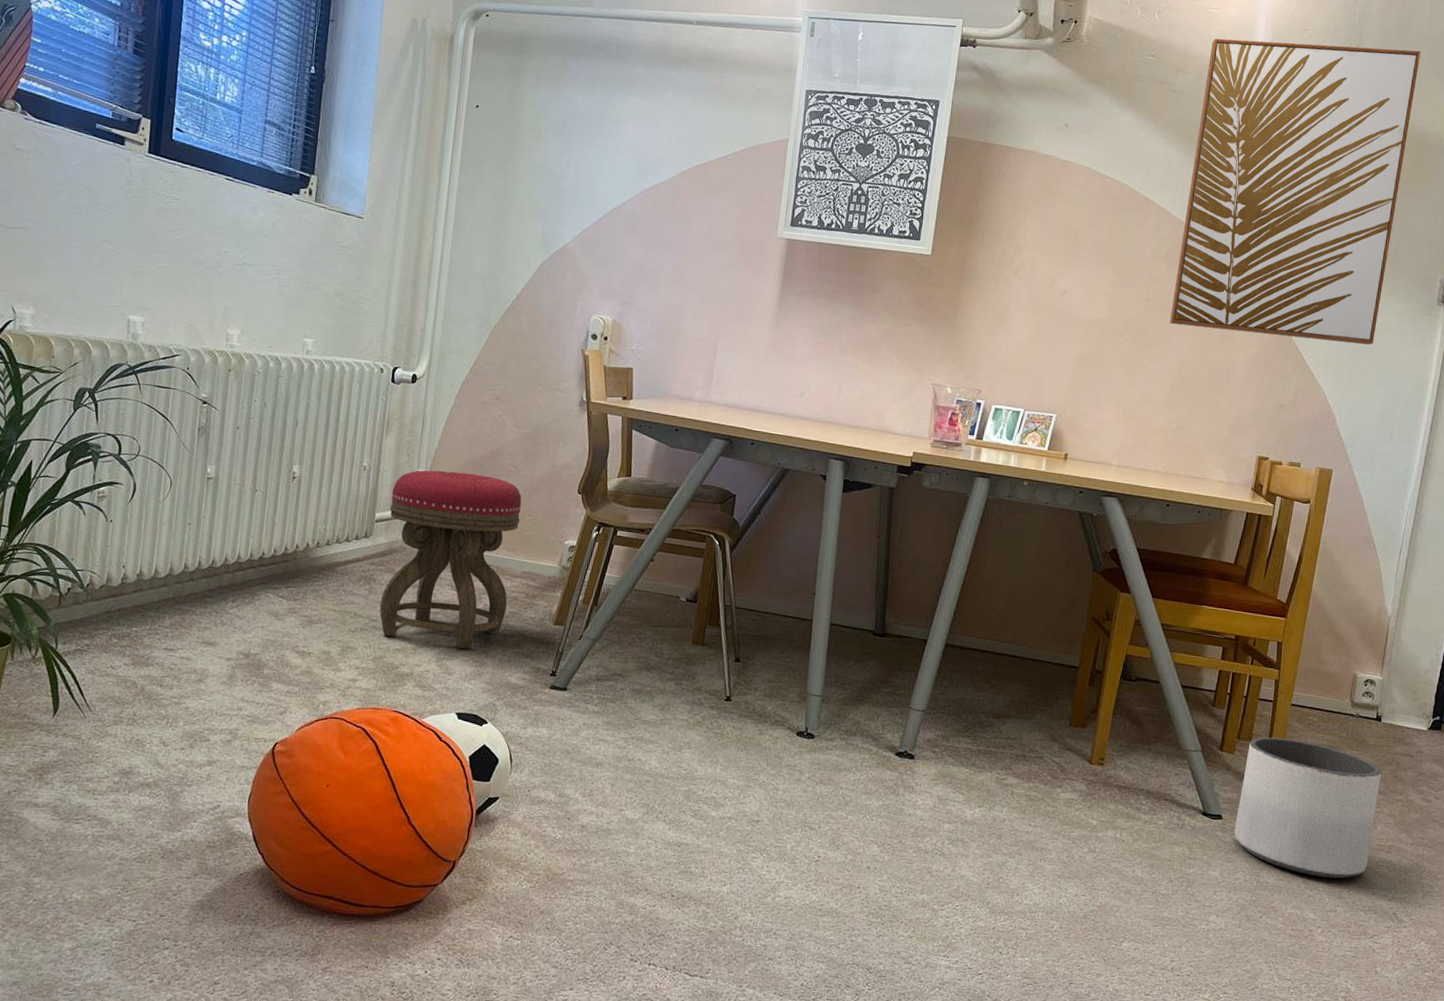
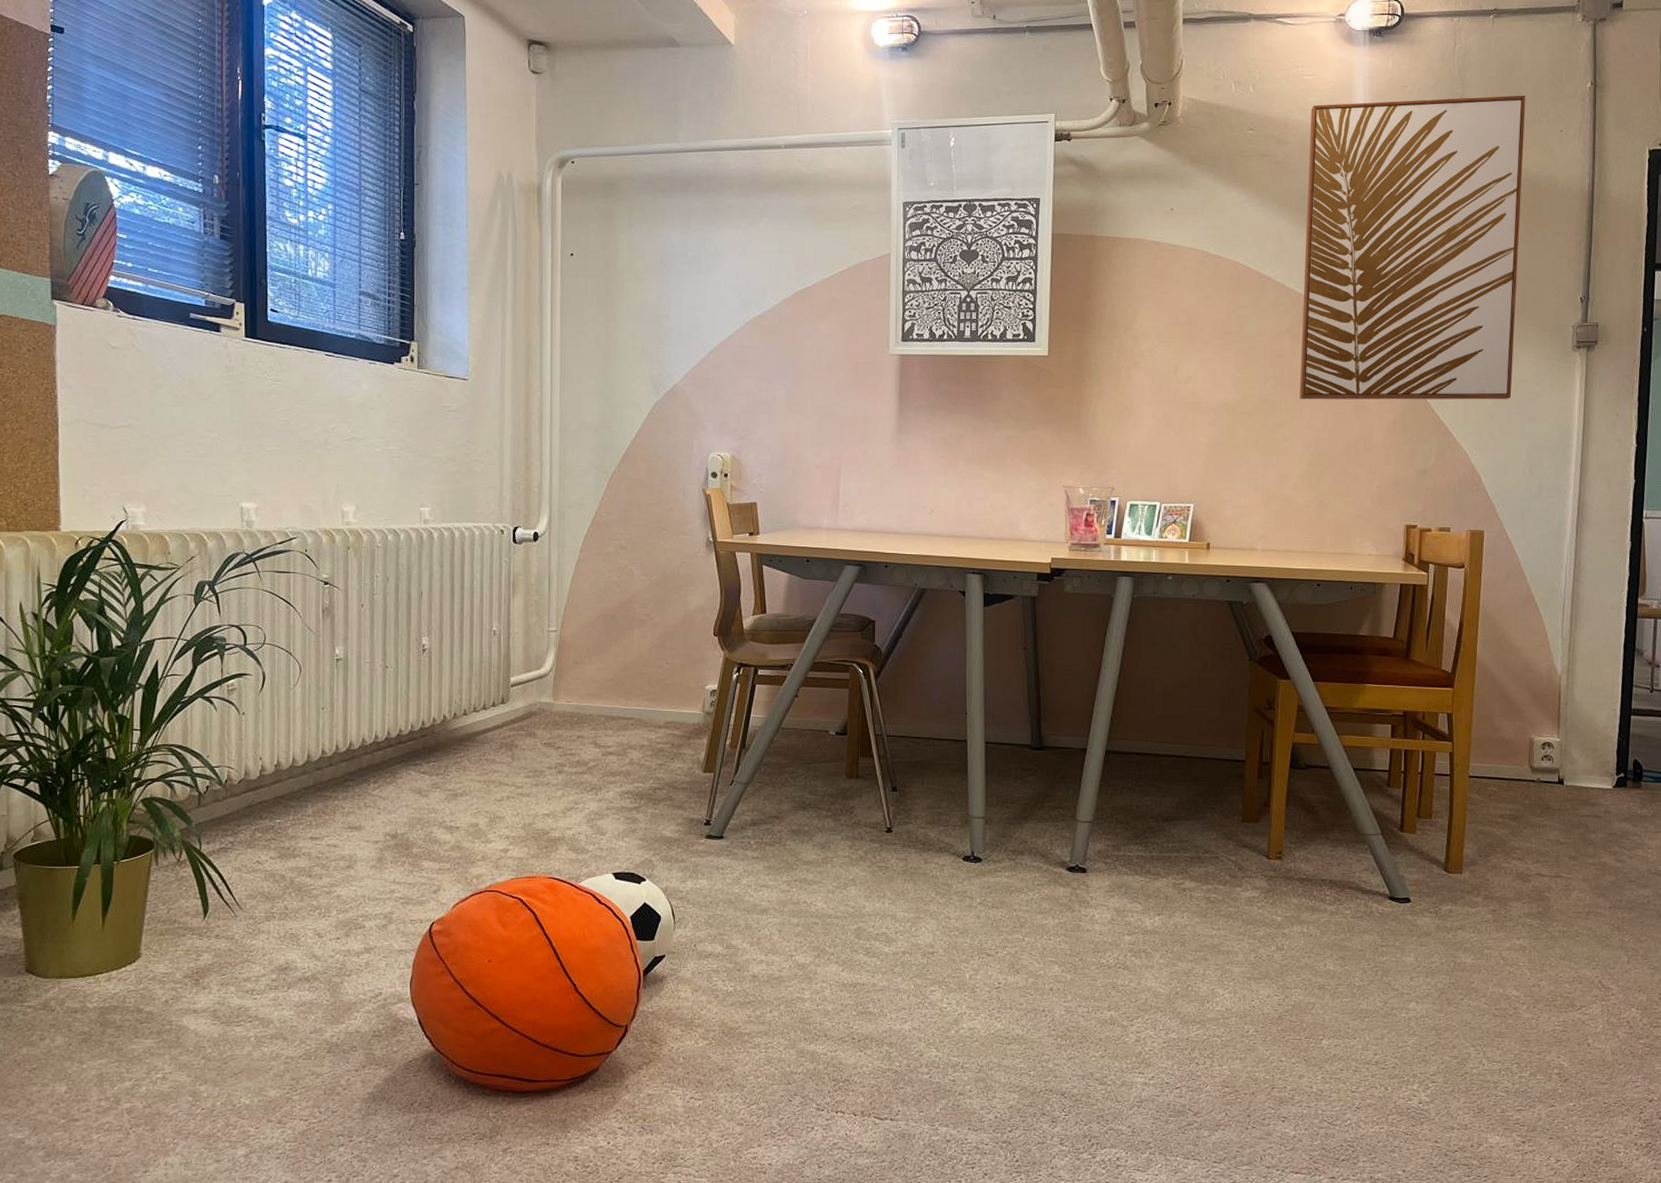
stool: present [379,470,522,649] -> none [524,627,658,807]
planter: present [1234,737,1382,879] -> none [1425,812,1570,952]

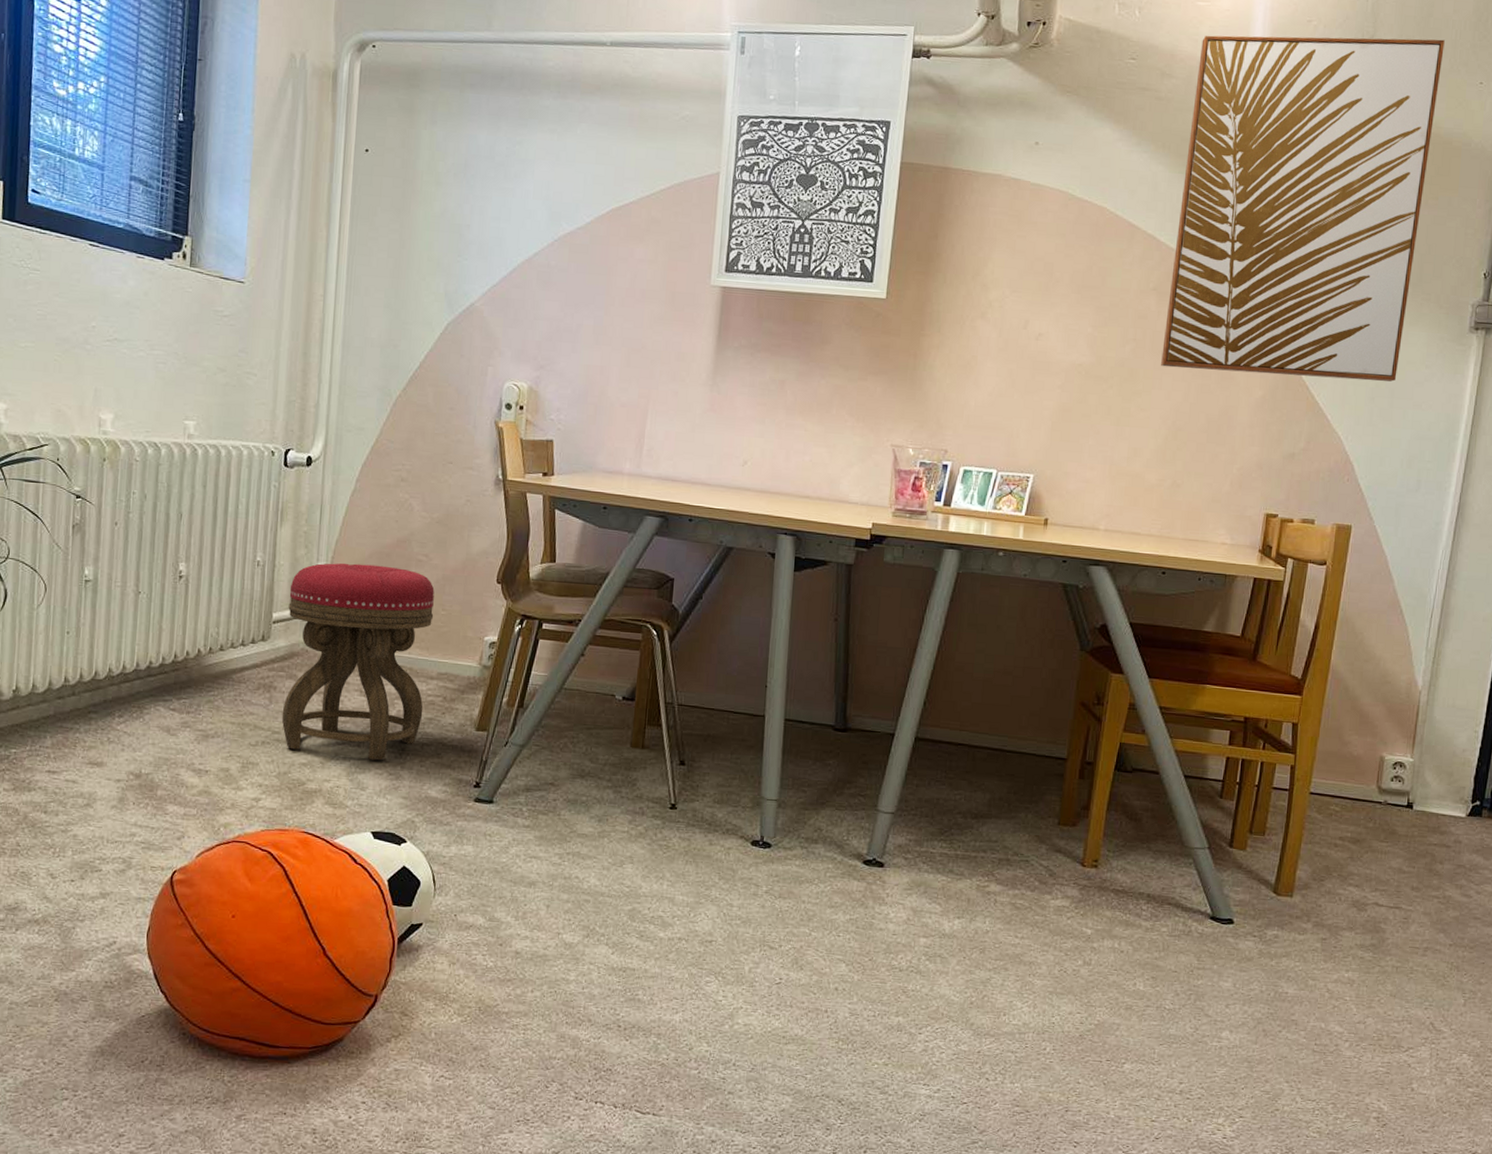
stool: none [524,627,658,807] -> present [282,563,435,761]

